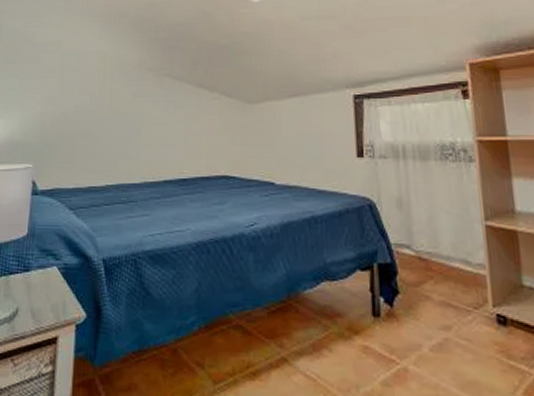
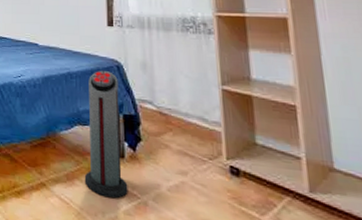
air purifier: none [334,212,386,368] -> present [84,71,128,199]

